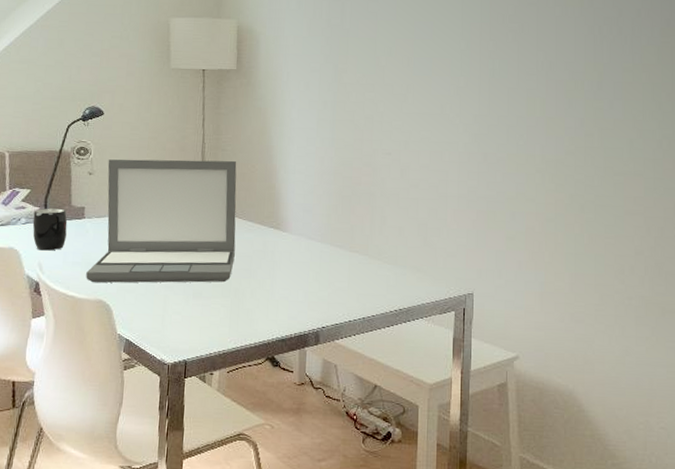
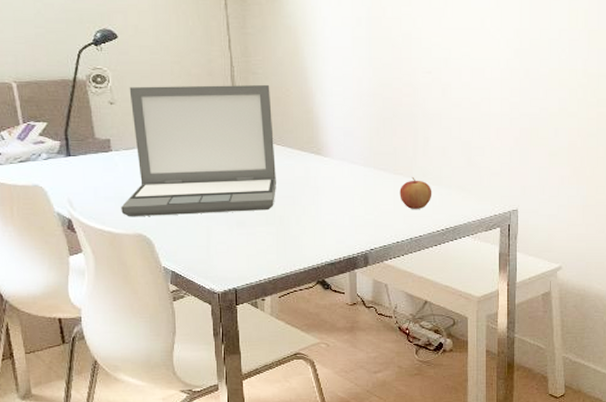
mug: present [32,208,68,251] -> none [54,141,94,186]
apple: none [354,255,387,288] -> present [399,177,432,209]

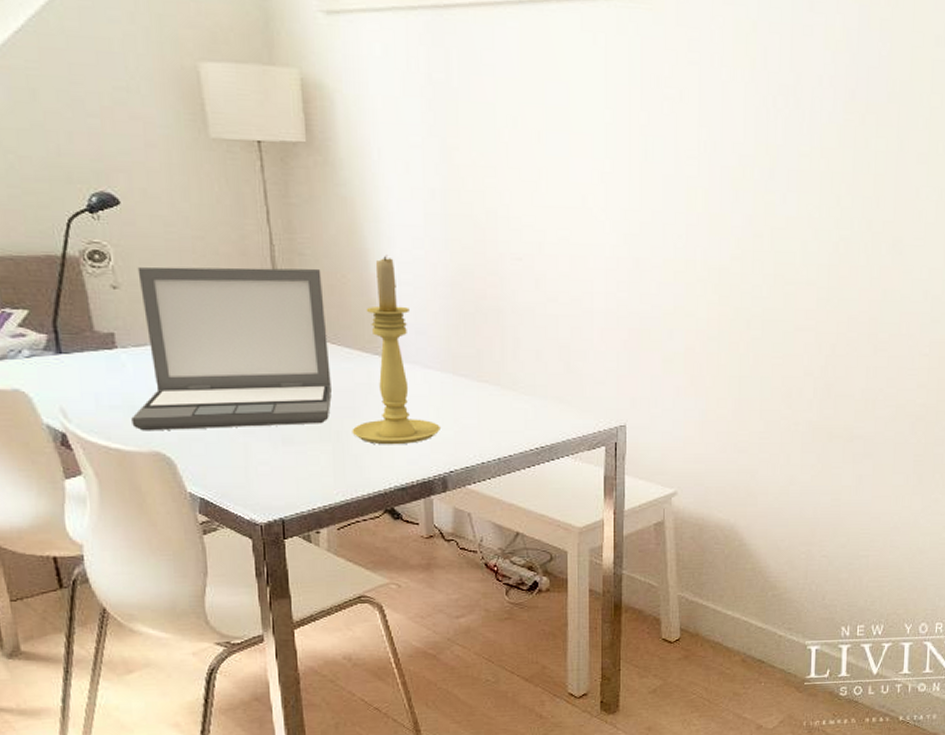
candle holder: none [292,72,363,228] -> present [352,255,440,445]
apple: present [399,177,432,209] -> none [484,386,524,423]

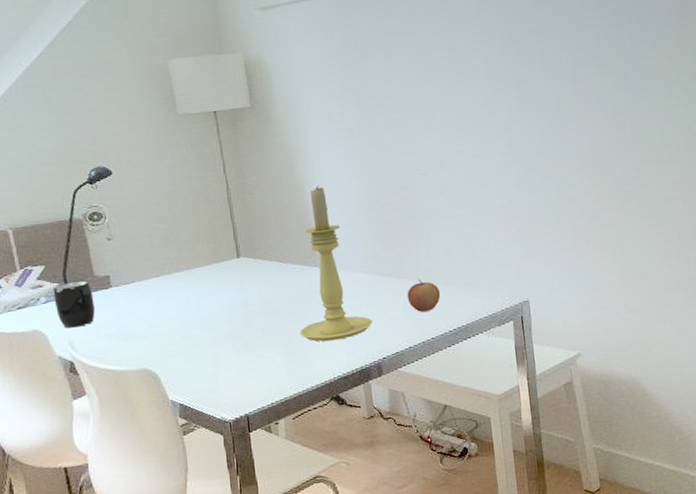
mug: none [39,335,95,392] -> present [53,280,95,328]
laptop: present [131,266,332,431] -> none [124,203,282,353]
apple: none [484,386,524,423] -> present [407,279,441,312]

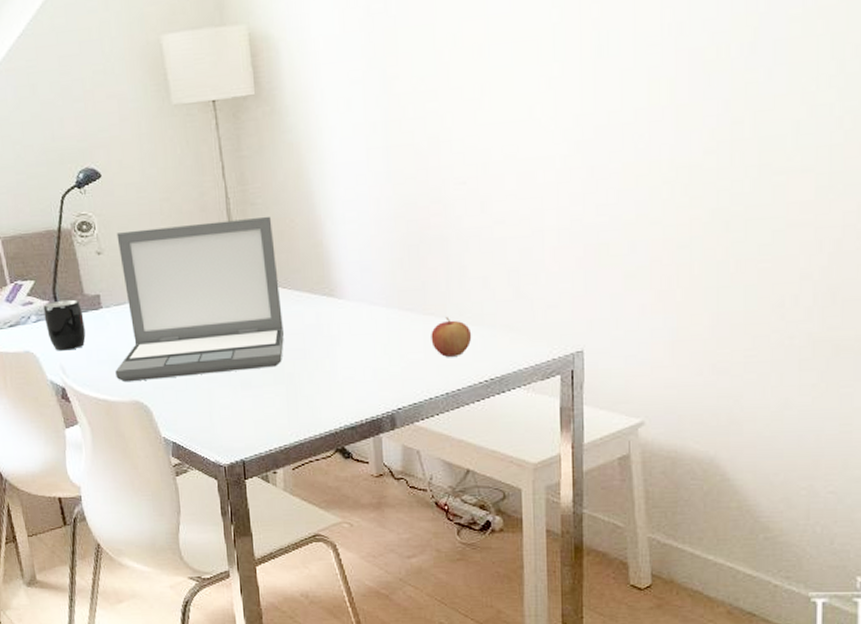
laptop: none [124,203,282,353] -> present [115,216,284,383]
candle holder: present [299,185,372,342] -> none [303,195,387,385]

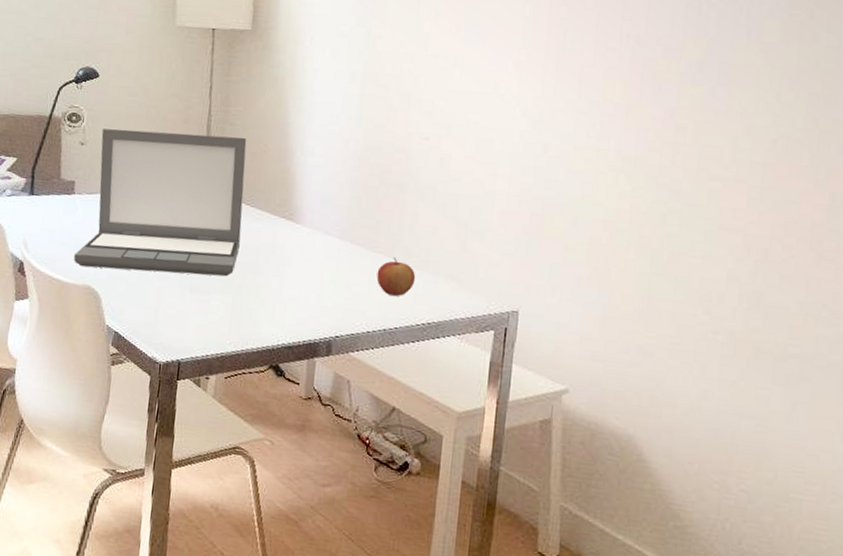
mug: present [43,299,86,351] -> none [18,180,56,228]

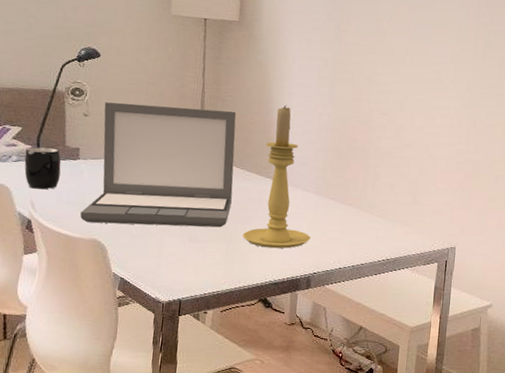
mug: none [18,180,56,228] -> present [24,147,62,189]
candle holder: none [251,129,332,305] -> present [242,105,310,249]
apple: present [376,258,416,296] -> none [346,209,377,239]

